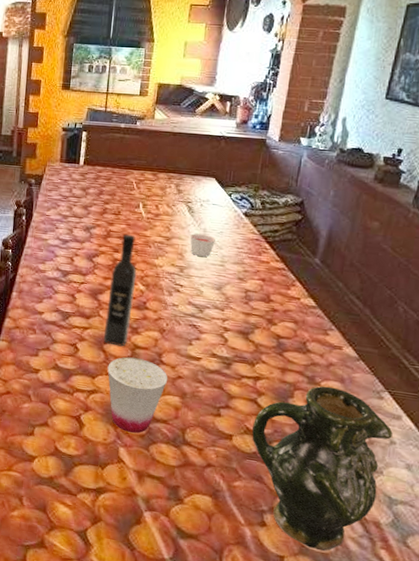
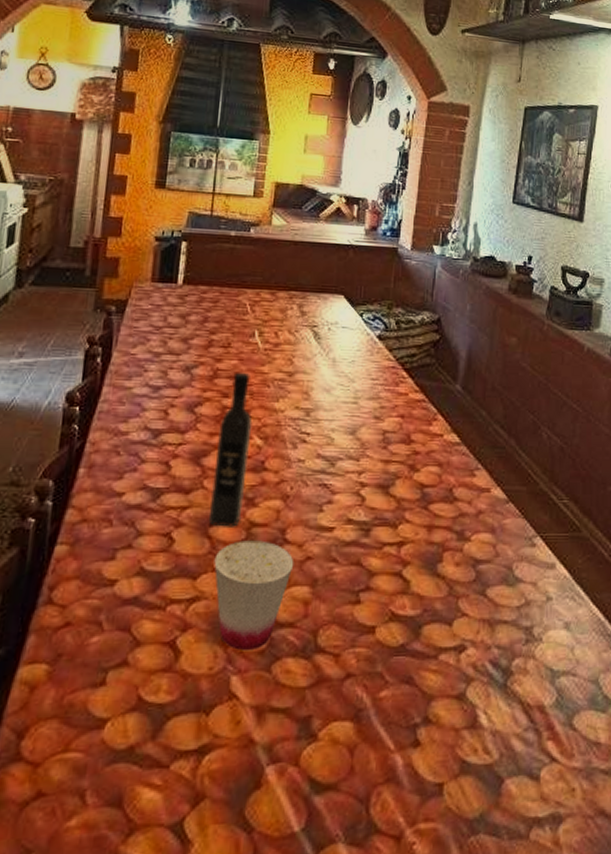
candle: present [190,233,215,257] -> none [317,364,347,393]
ceramic pitcher: present [251,386,393,551] -> none [397,540,548,763]

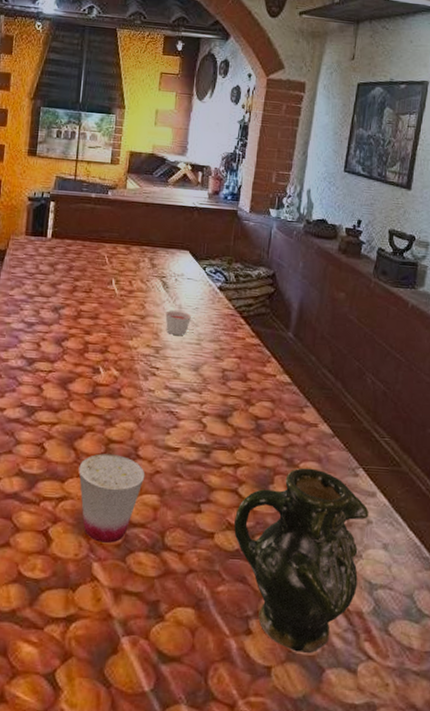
wine bottle: present [208,372,253,527] -> none [73,313,110,442]
candle: none [317,364,347,393] -> present [165,310,191,335]
ceramic pitcher: none [397,540,548,763] -> present [233,467,369,654]

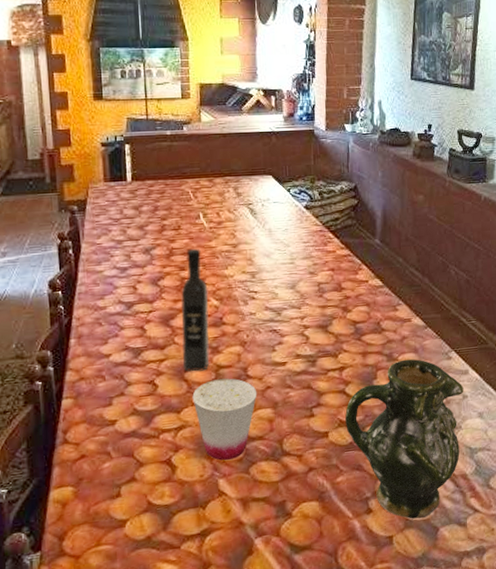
wine bottle: none [73,313,110,442] -> present [181,248,210,372]
candle: present [165,310,191,335] -> none [256,234,282,258]

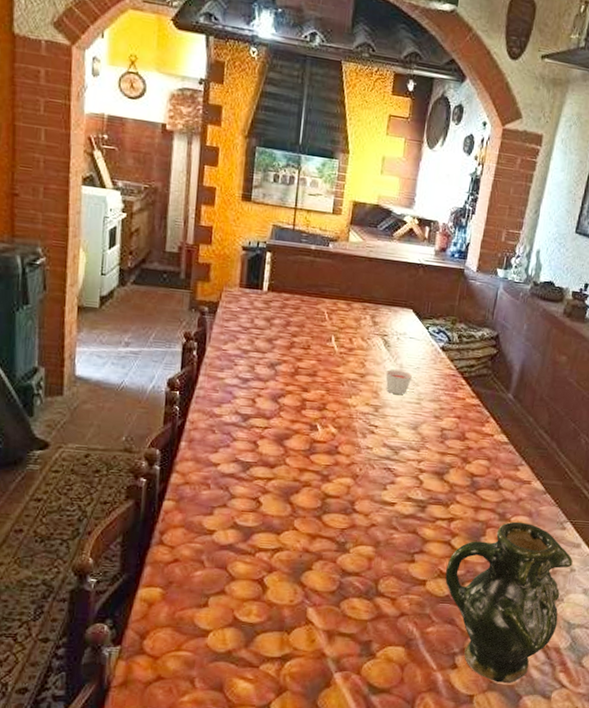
wine bottle: present [181,248,210,372] -> none [290,370,328,497]
cup: present [192,378,257,461] -> none [294,507,361,590]
candle: none [256,234,282,258] -> present [385,369,412,394]

